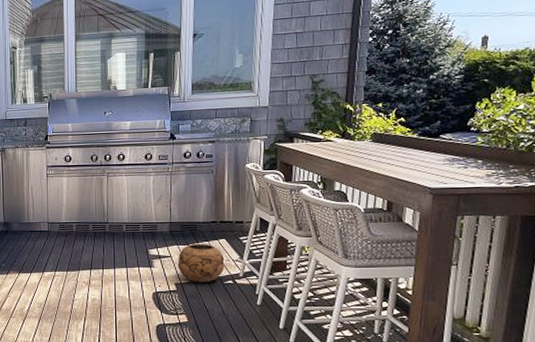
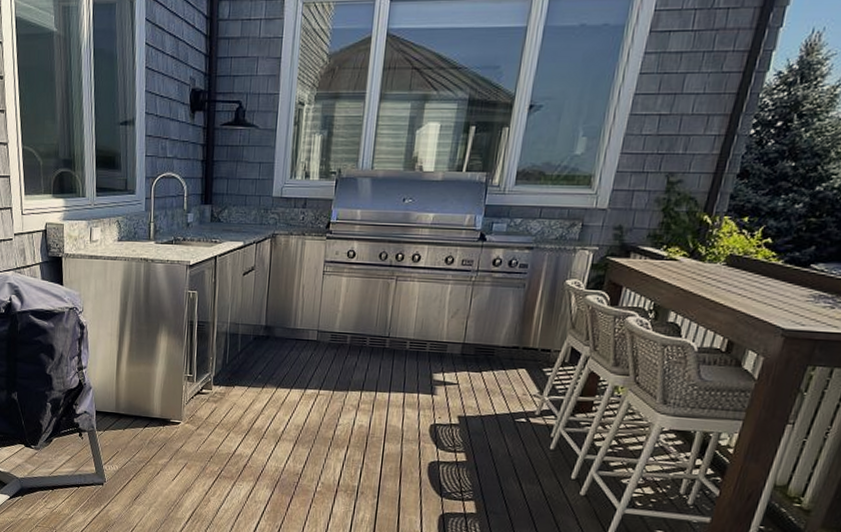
decorative bowl: present [177,243,225,283] -> none [464,371,521,419]

